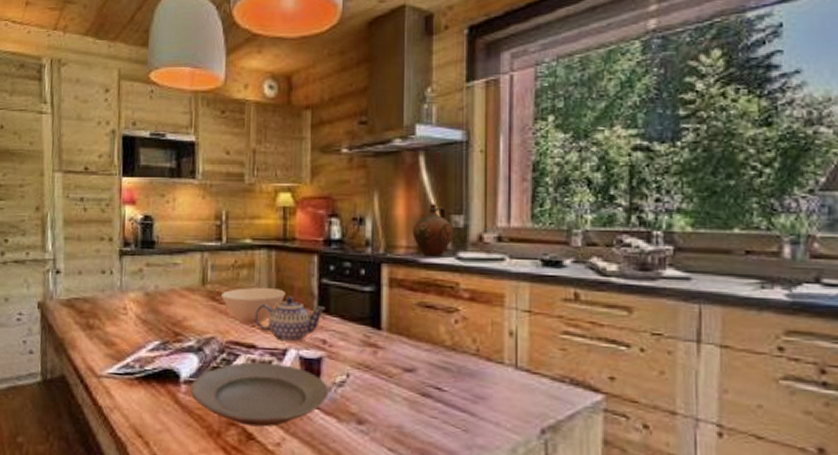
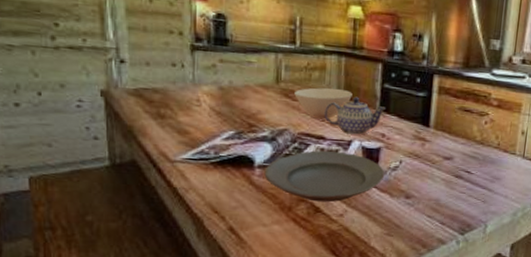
ceramic jug: present [412,203,453,257] -> none [460,28,491,72]

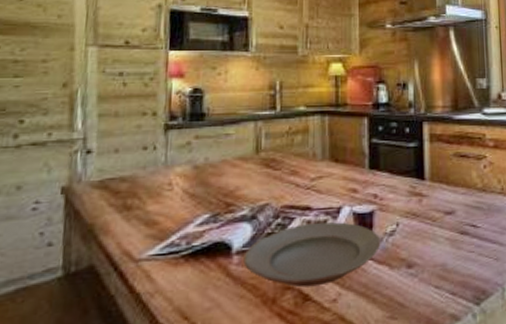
bowl: present [294,87,352,120] -> none [276,150,339,187]
teapot: present [324,96,385,135] -> none [309,156,375,200]

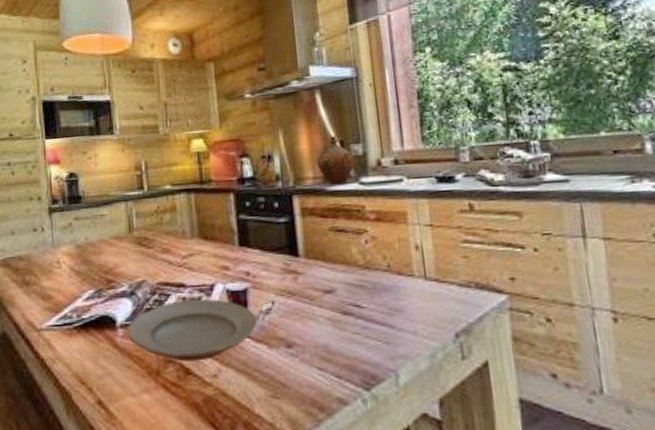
ceramic jug: none [446,69,479,114] -> present [316,136,354,185]

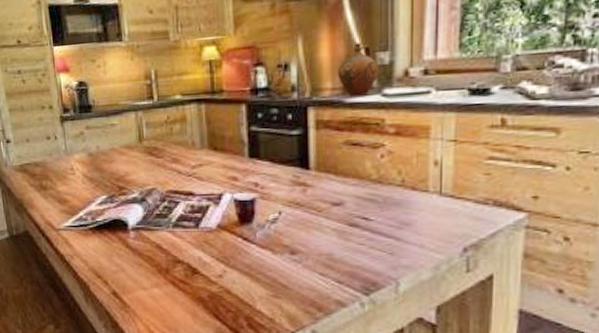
plate: present [127,298,258,362] -> none [138,206,263,263]

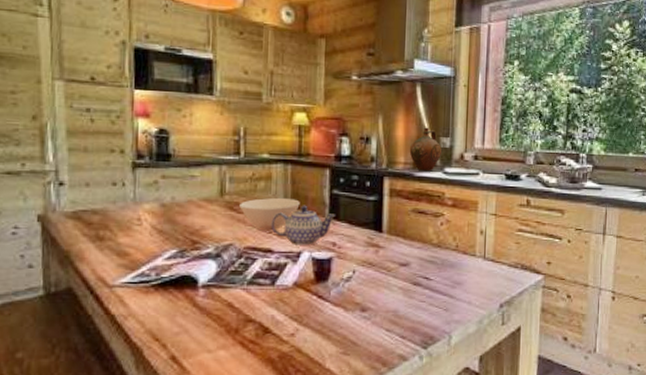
bowl: none [158,139,217,174] -> present [239,197,300,231]
teapot: none [190,145,255,187] -> present [271,205,335,245]

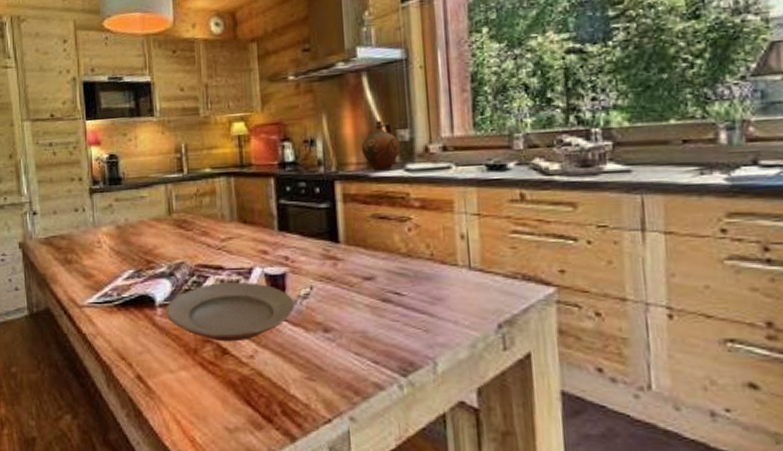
plate: none [209,264,338,321] -> present [166,281,295,342]
bowl: present [239,197,300,231] -> none [187,211,247,248]
teapot: present [271,205,335,245] -> none [219,218,285,261]

